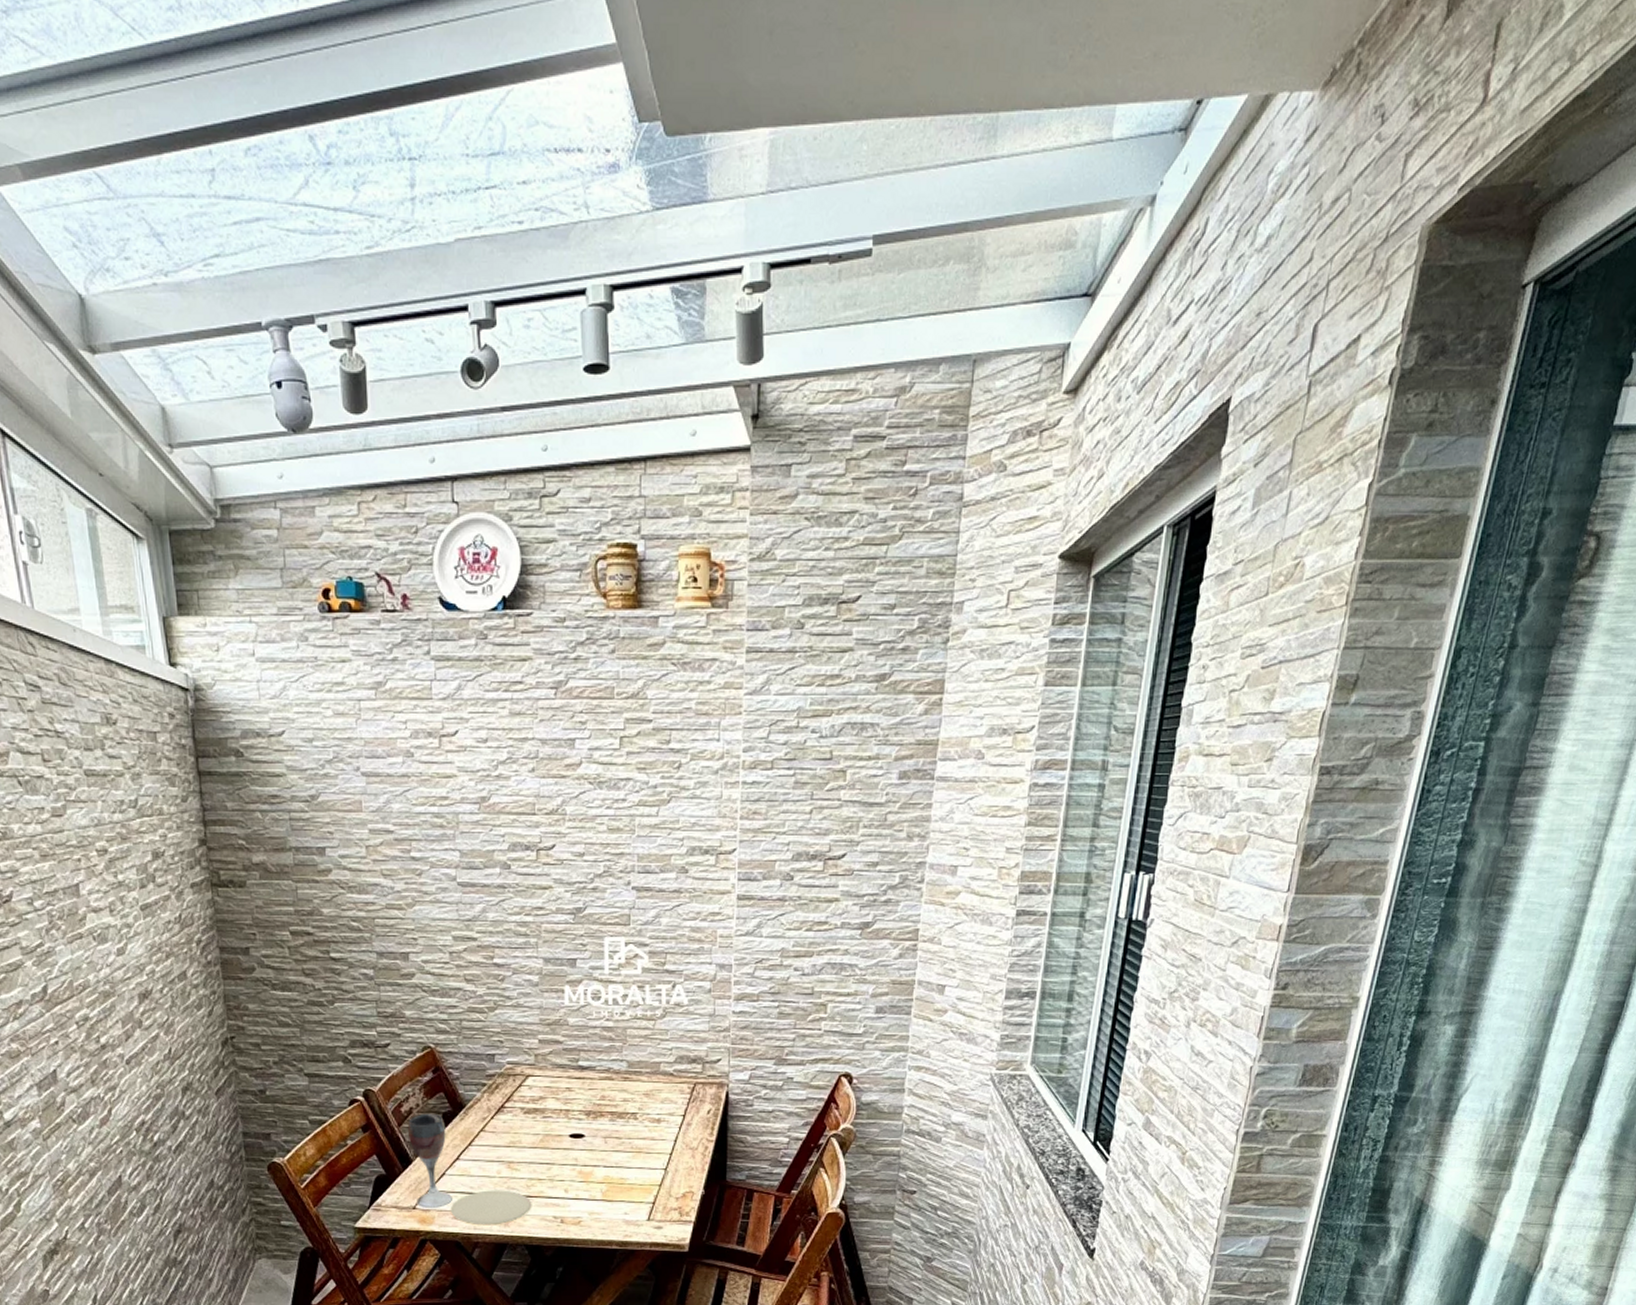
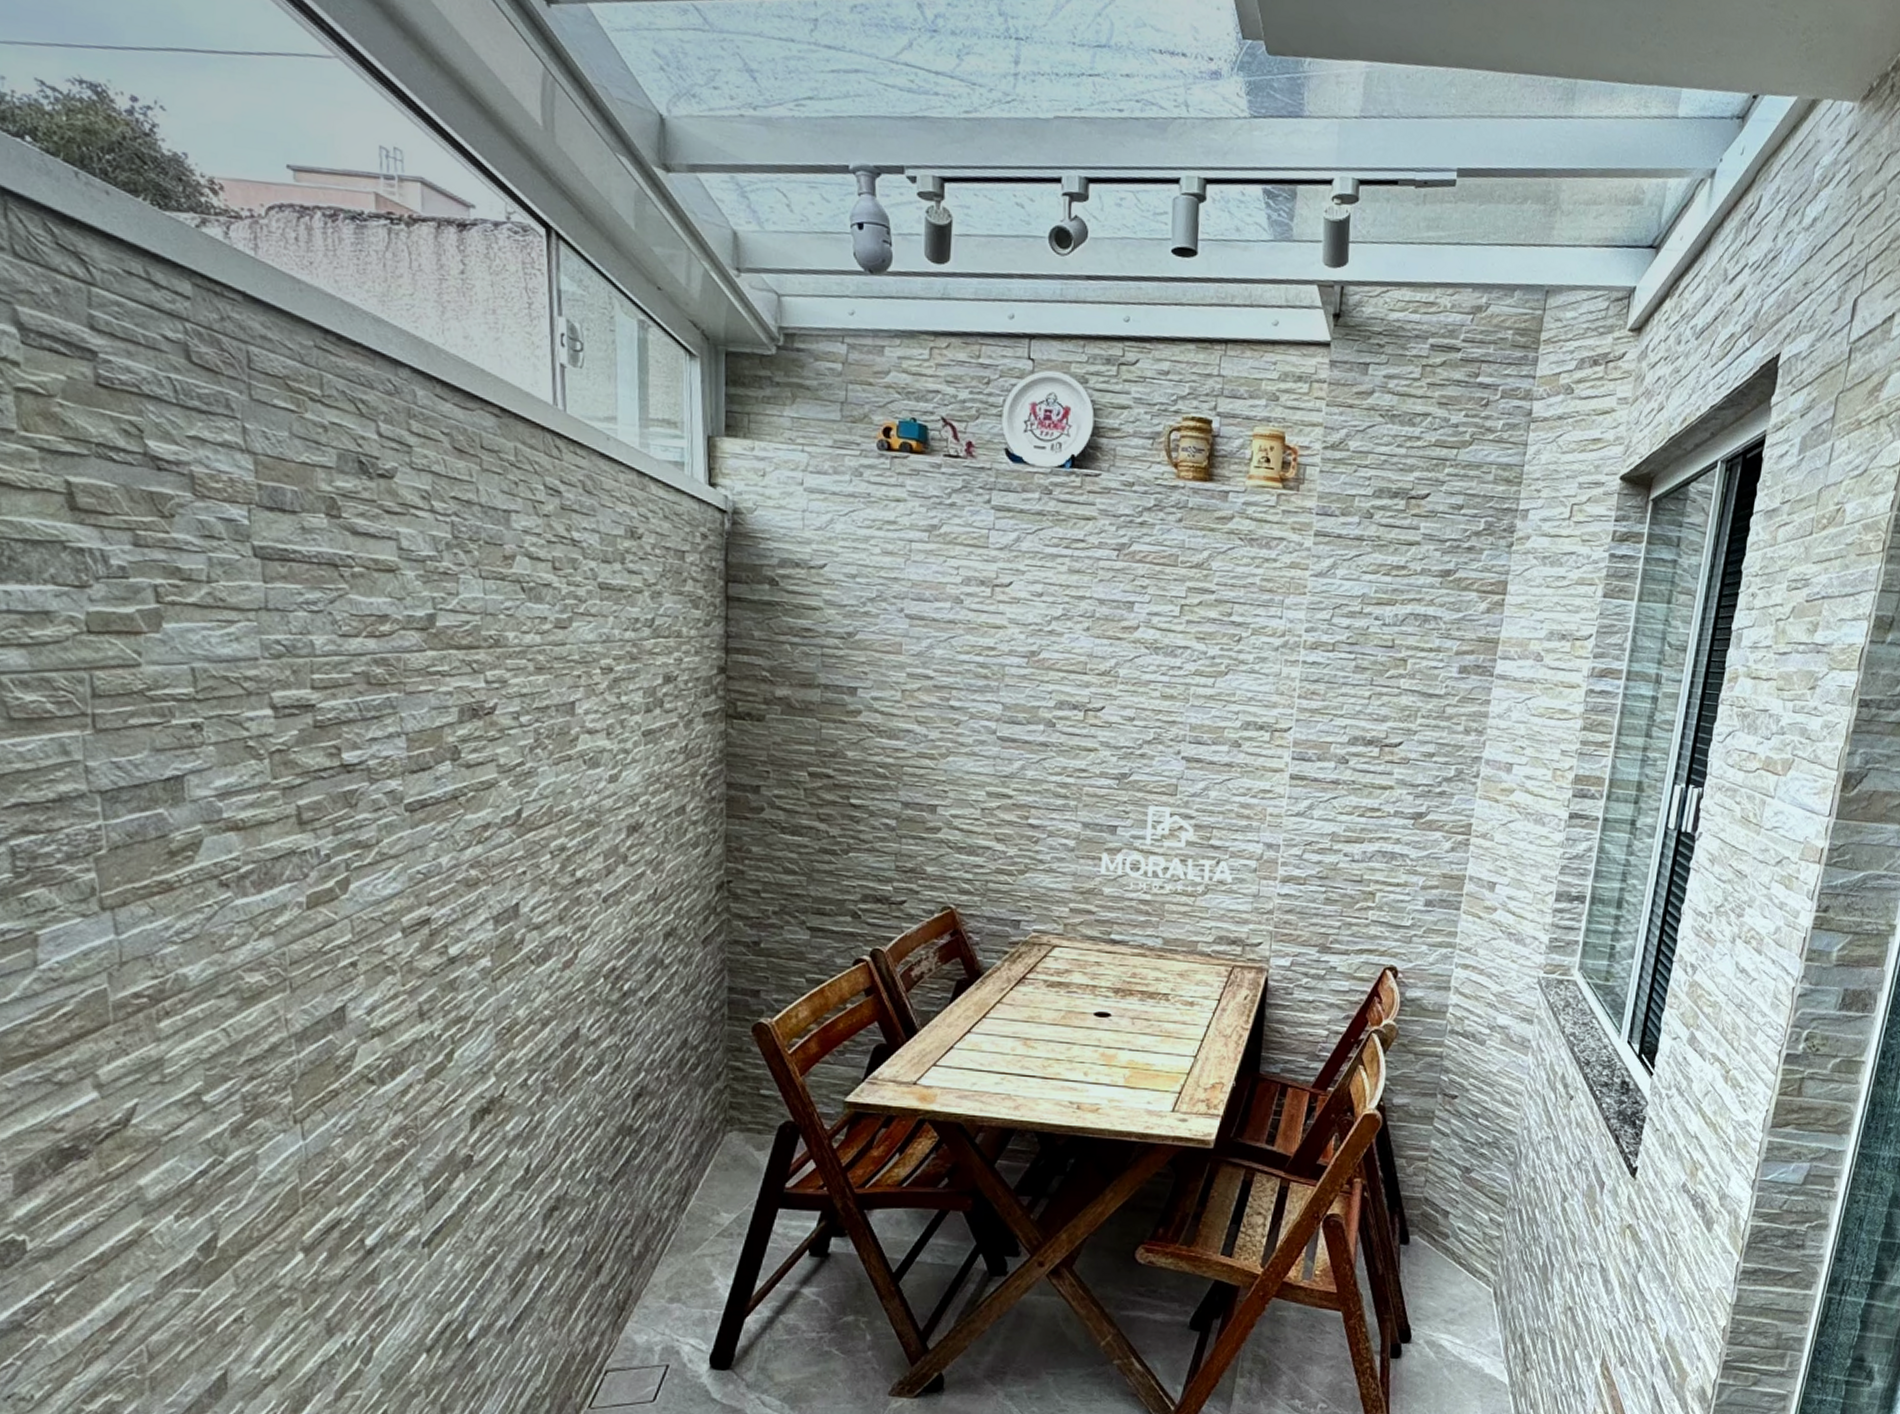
cup: present [407,1113,452,1209] -> none [915,979,959,1086]
plate: present [450,1190,532,1226] -> none [955,1068,1047,1108]

